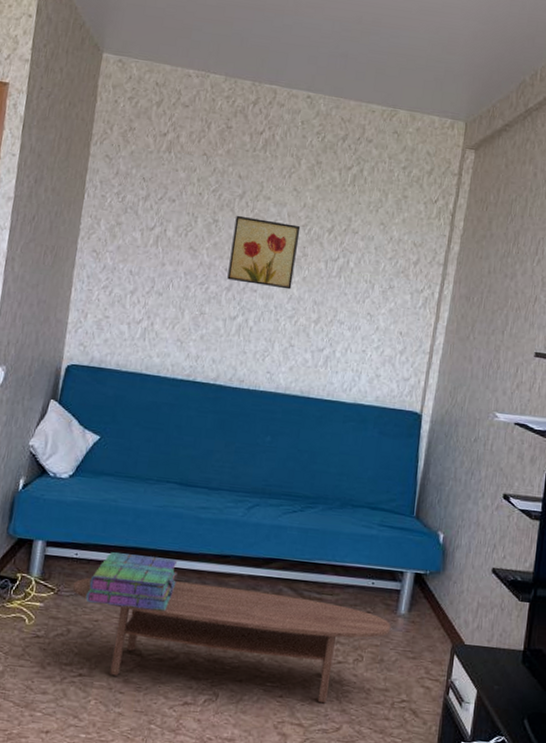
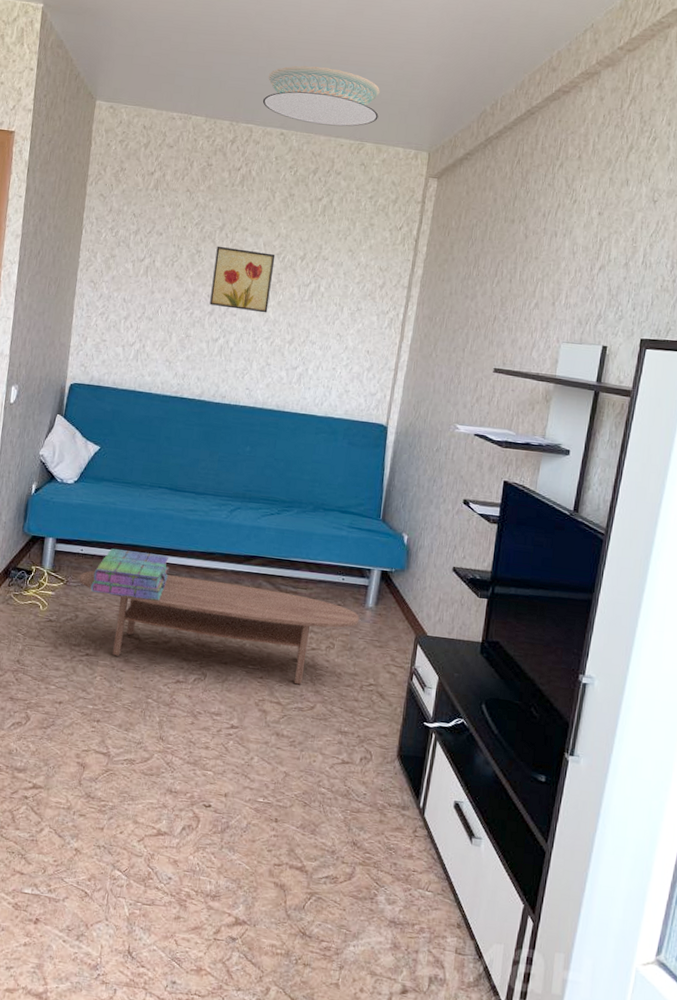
ceiling light: none [288,25,414,92] -> present [262,65,380,127]

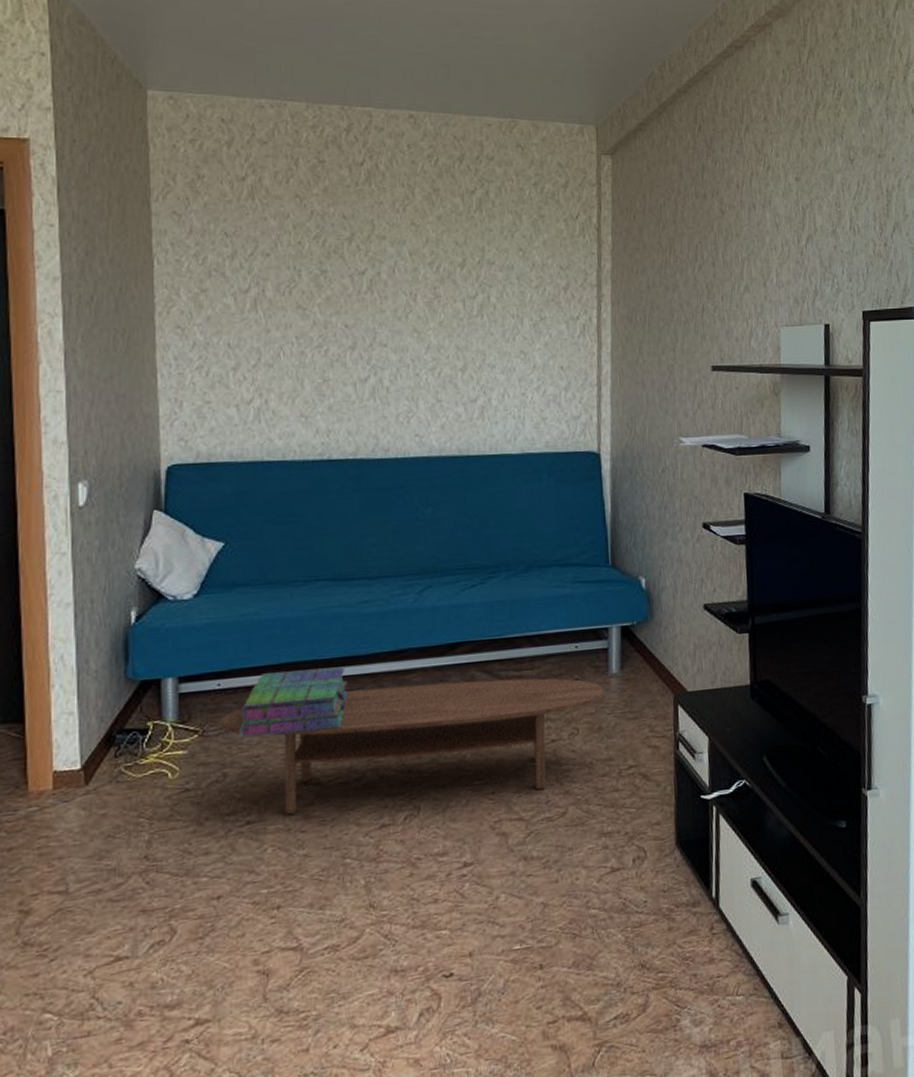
wall art: present [209,245,276,313] -> none [347,261,428,338]
ceiling light: present [262,65,380,127] -> none [379,32,529,103]

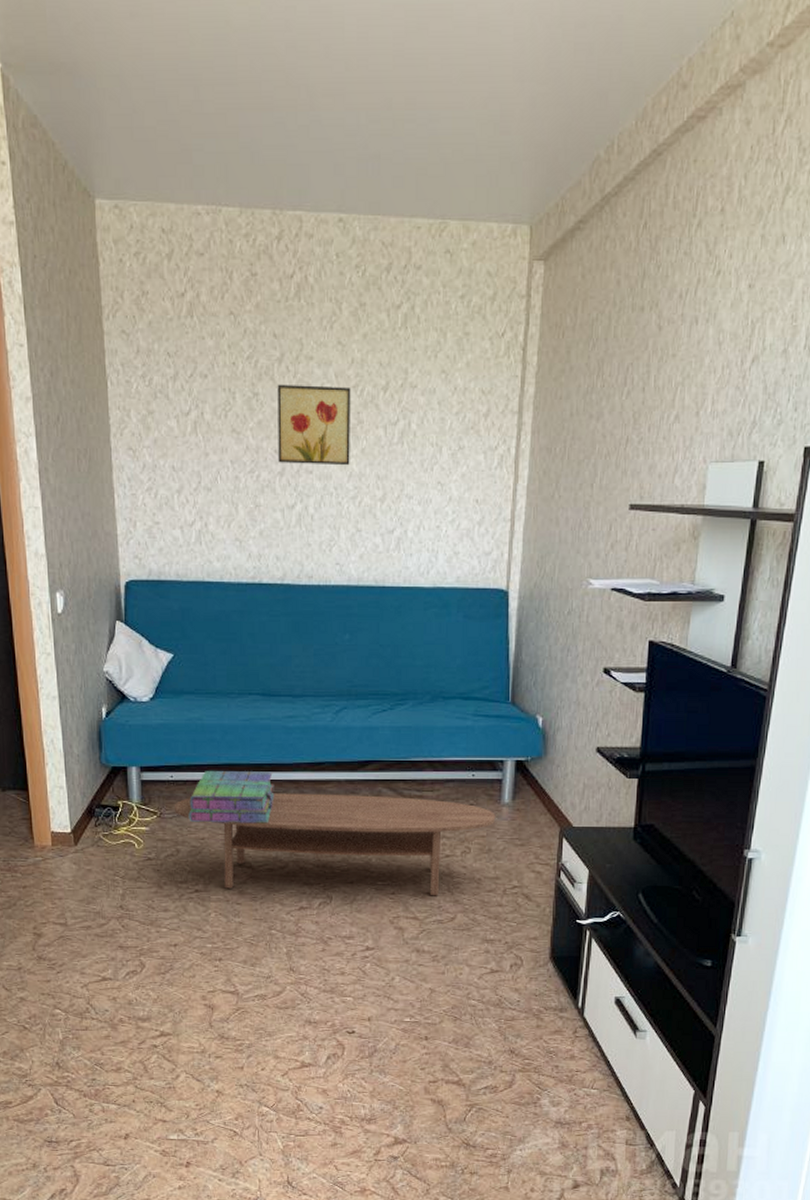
wall art: none [347,261,428,338] -> present [277,384,351,466]

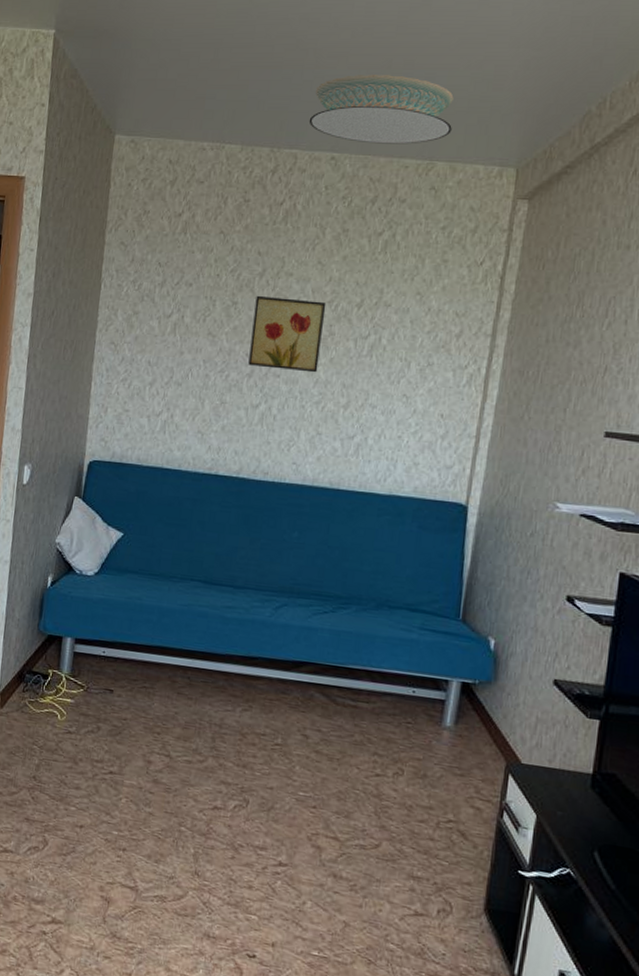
coffee table: present [174,793,496,896] -> none [101,675,435,818]
stack of books: present [188,771,275,824] -> none [114,651,204,713]
ceiling light: none [310,117,462,201] -> present [308,75,454,144]

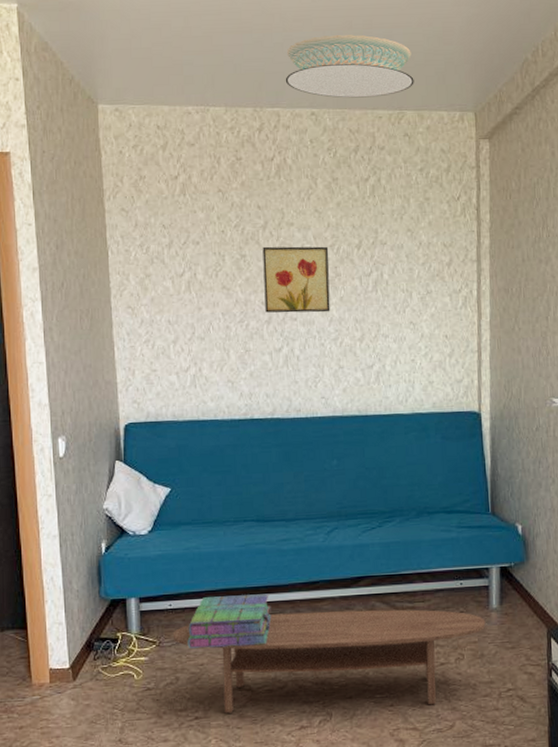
coffee table: none [101,675,435,818] -> present [172,609,486,714]
stack of books: none [114,651,204,713] -> present [187,594,272,650]

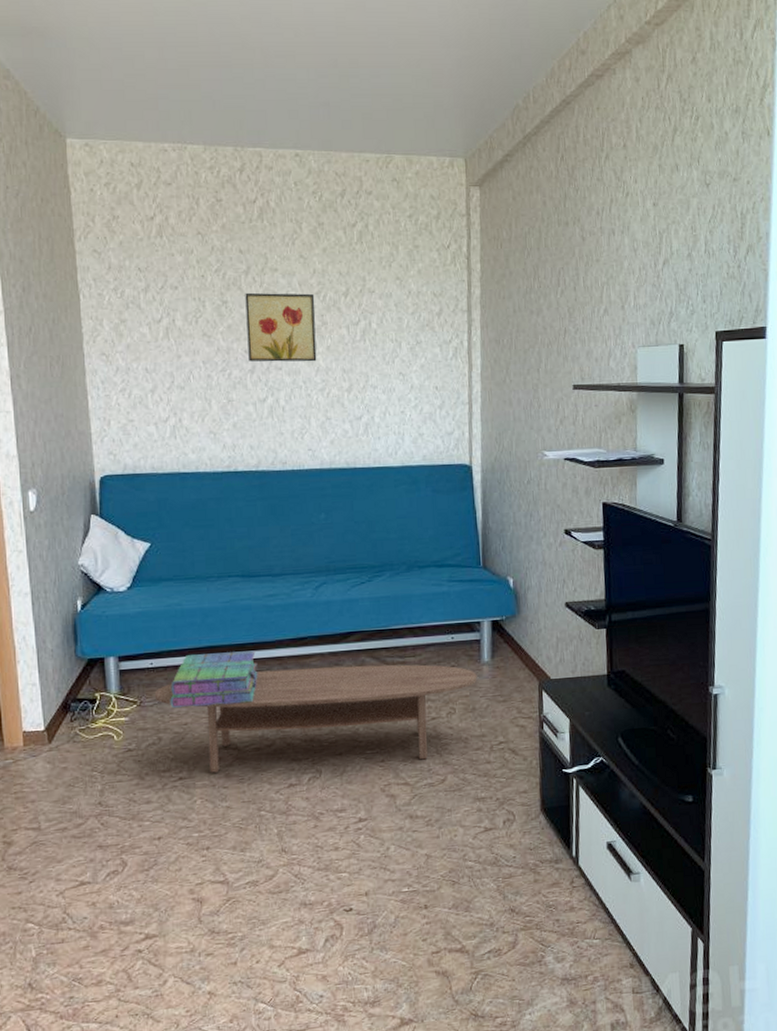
ceiling light: present [285,35,414,98] -> none [267,73,403,140]

